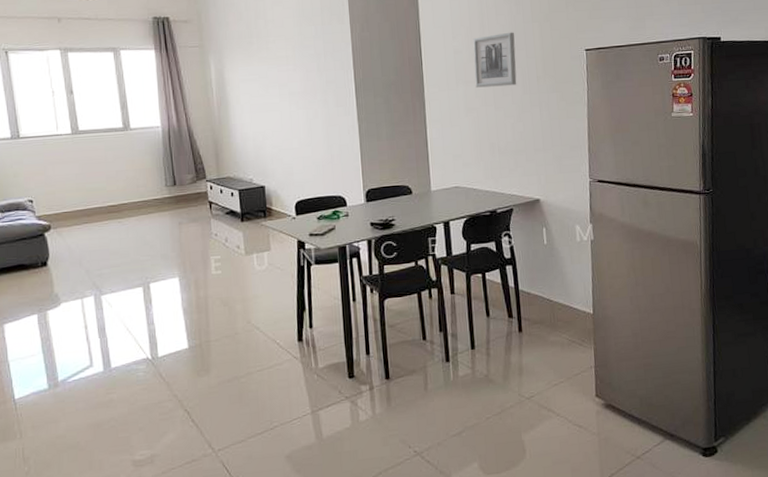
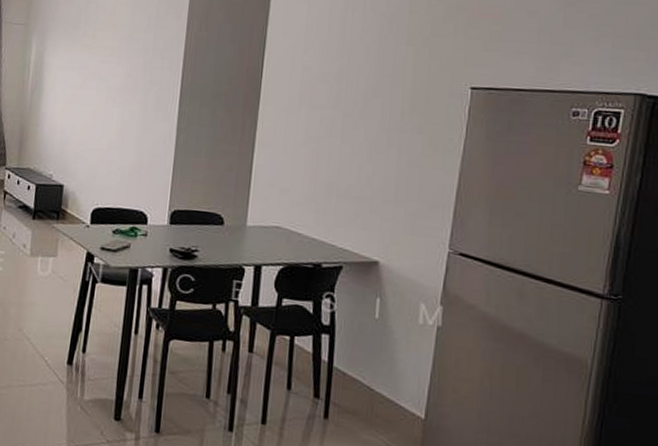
wall art: present [473,32,517,88] -> none [321,53,381,118]

